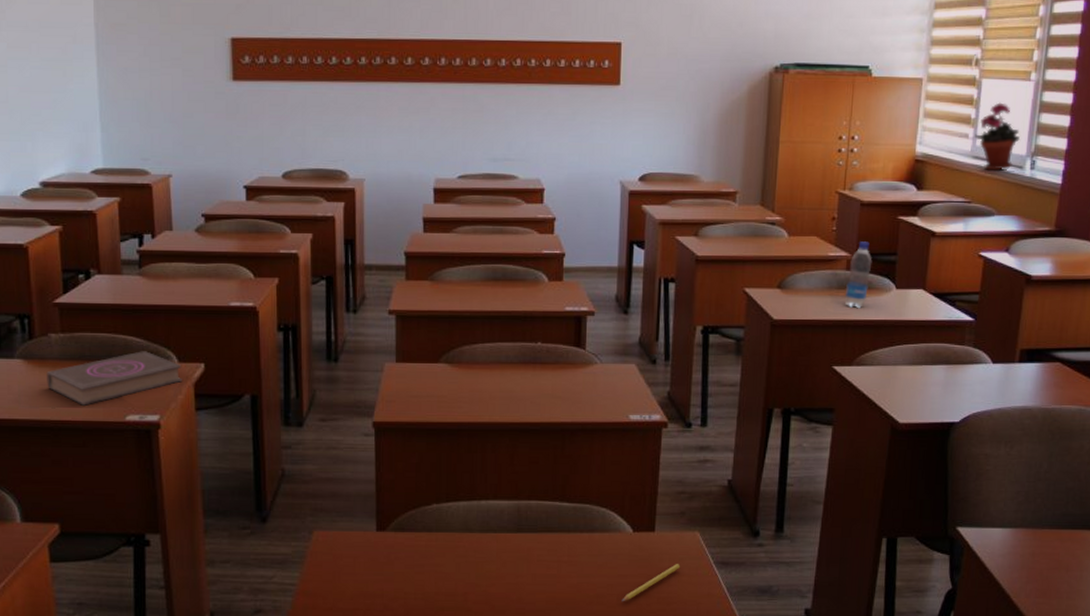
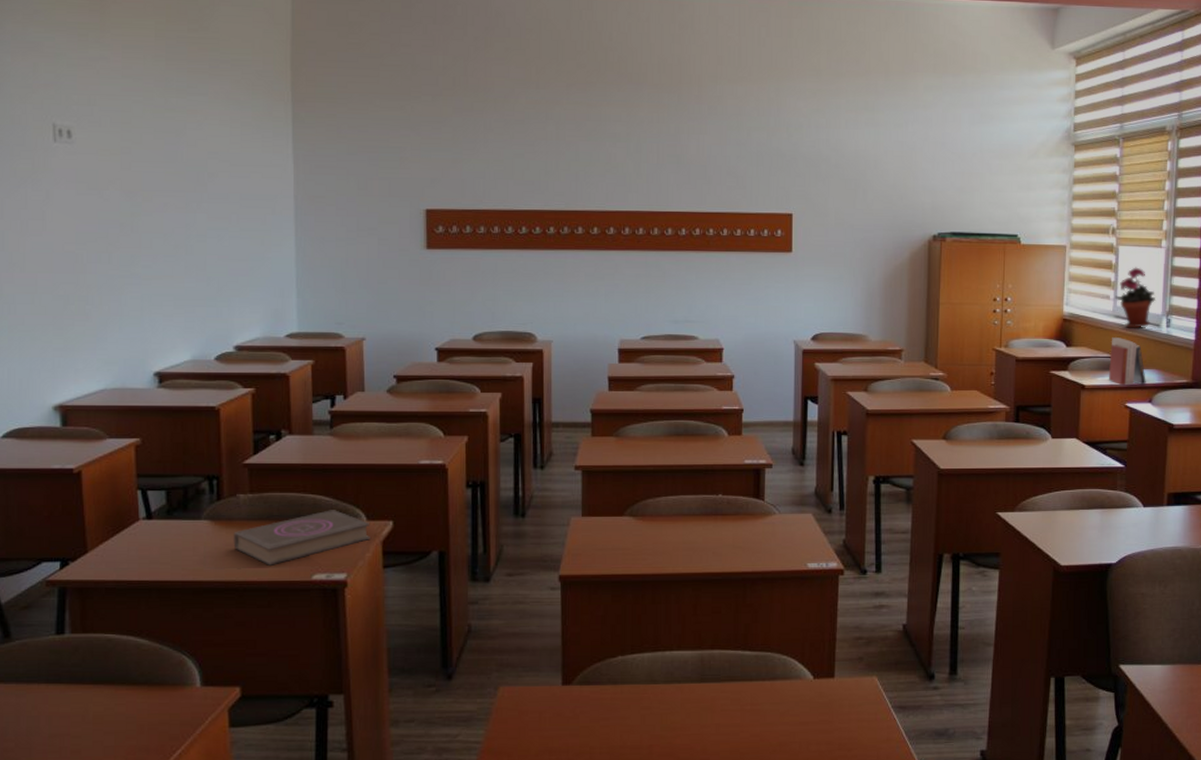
pencil: present [621,564,681,602] -> none [804,709,860,750]
bottle: present [844,241,872,309] -> none [1005,395,1029,458]
books: none [961,180,1004,233] -> present [1108,337,1146,386]

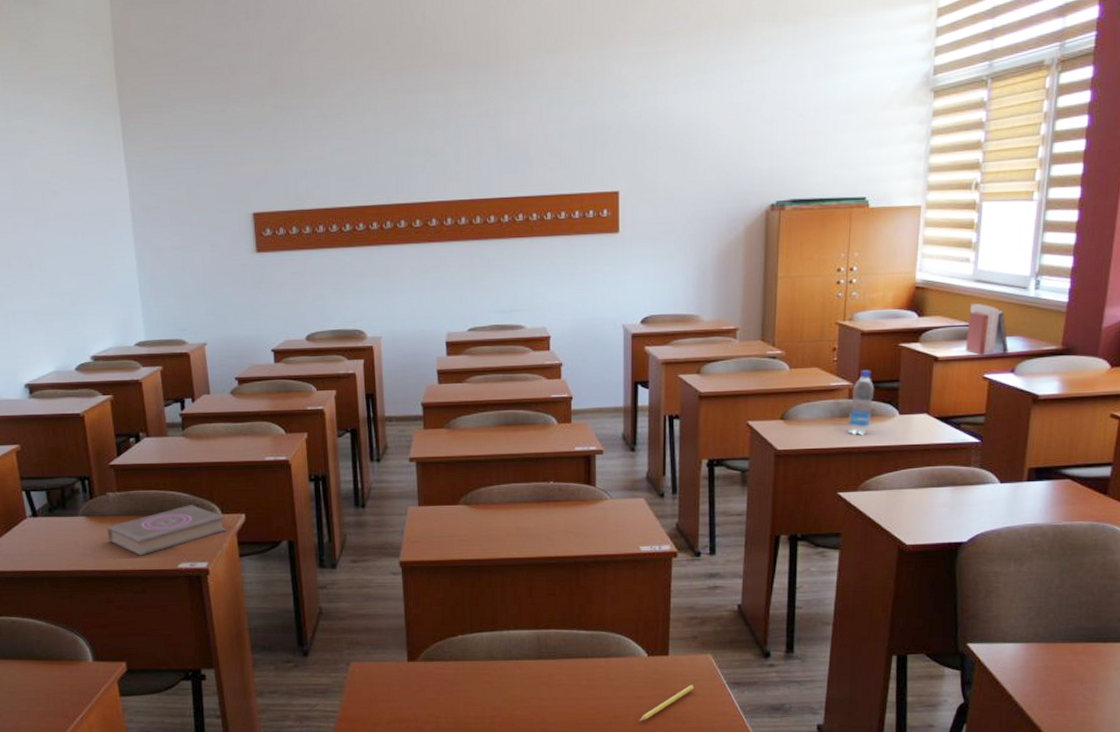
pencil: none [804,709,860,750] -> present [639,685,695,722]
bottle: none [1005,395,1029,458] -> present [847,370,875,436]
potted plant: present [1115,267,1156,328] -> none [975,224,1024,293]

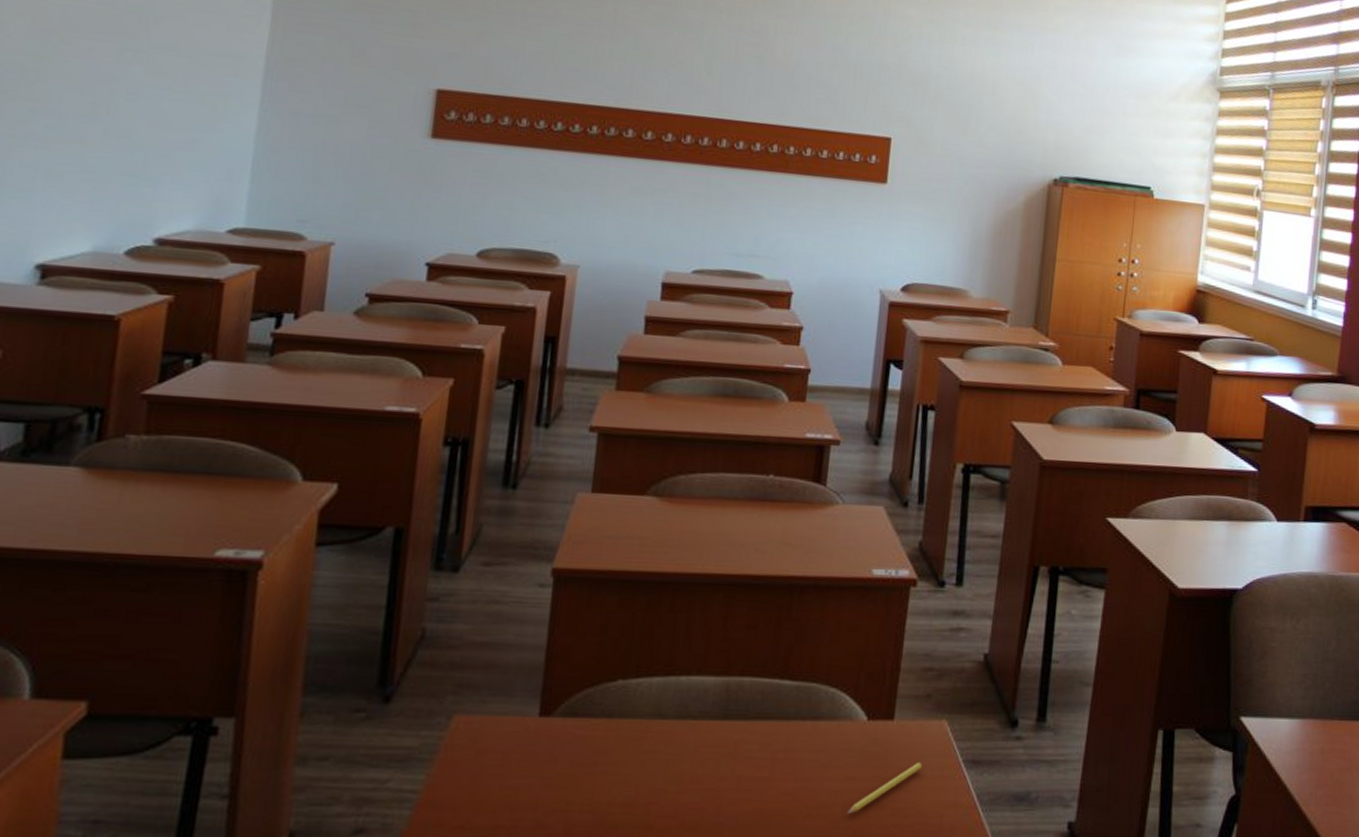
book: present [107,505,226,556] -> none [110,463,307,534]
bottle: present [847,370,875,436] -> none [1121,375,1152,452]
books: present [965,304,1009,356] -> none [1244,316,1287,375]

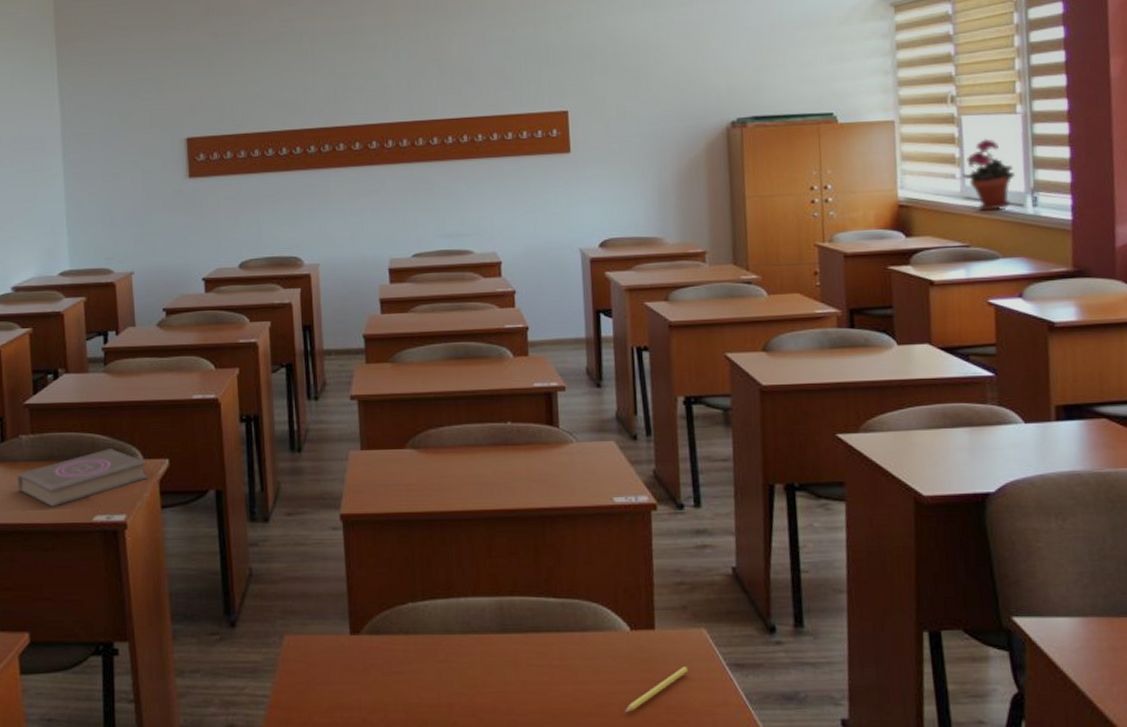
book: none [110,463,307,534] -> present [17,449,148,507]
potted plant: none [1256,236,1302,308] -> present [962,138,1016,211]

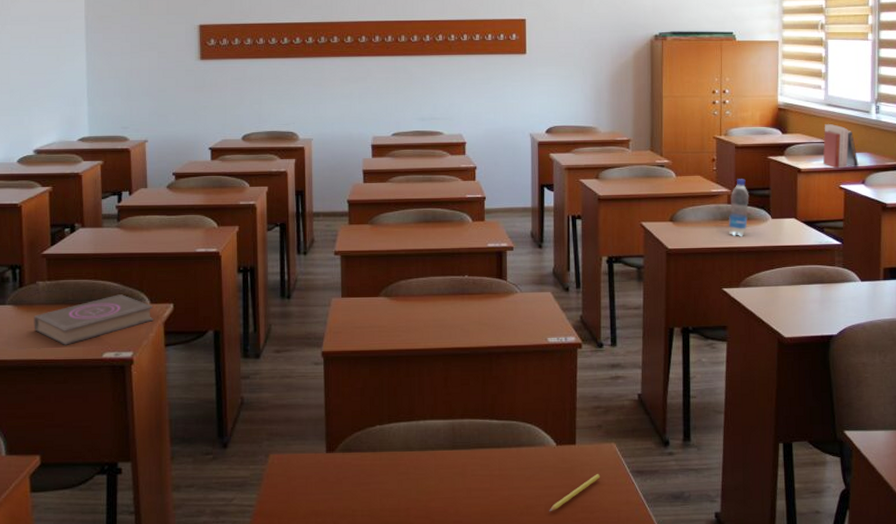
bottle: none [839,295,866,369] -> present [728,179,749,237]
potted plant: present [962,138,1016,211] -> none [826,59,865,115]
books: none [962,222,1013,279] -> present [822,124,859,169]

